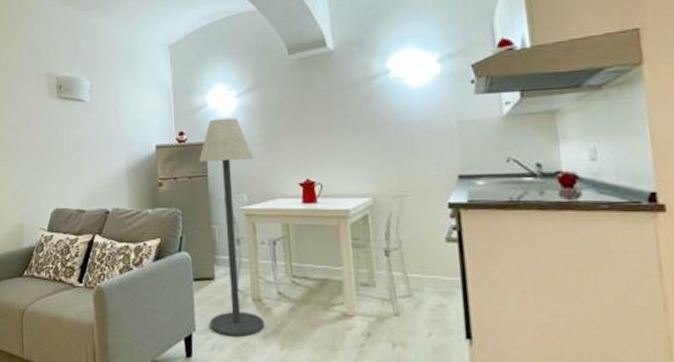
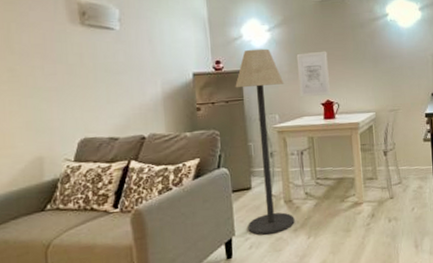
wall art: none [268,119,311,175] -> present [296,51,330,98]

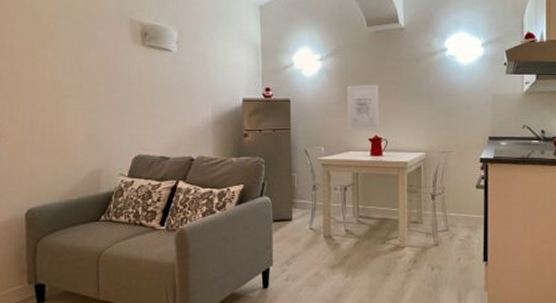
floor lamp: present [235,48,295,235] -> none [283,78,333,268]

